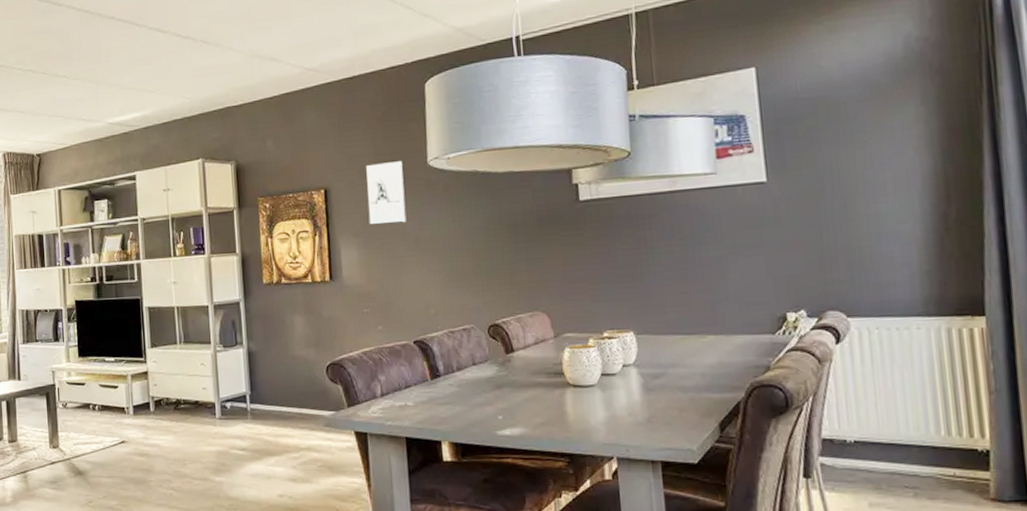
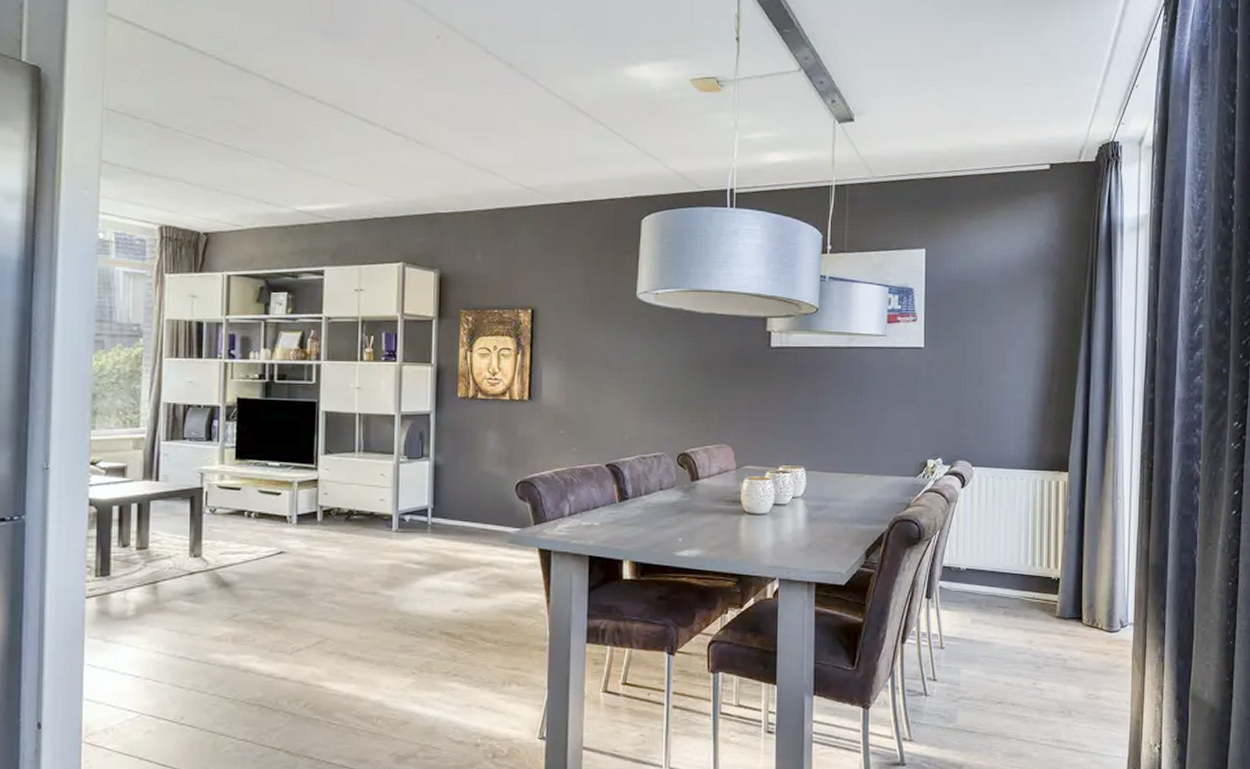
wall sculpture: present [366,161,407,226] -> none [574,290,612,350]

